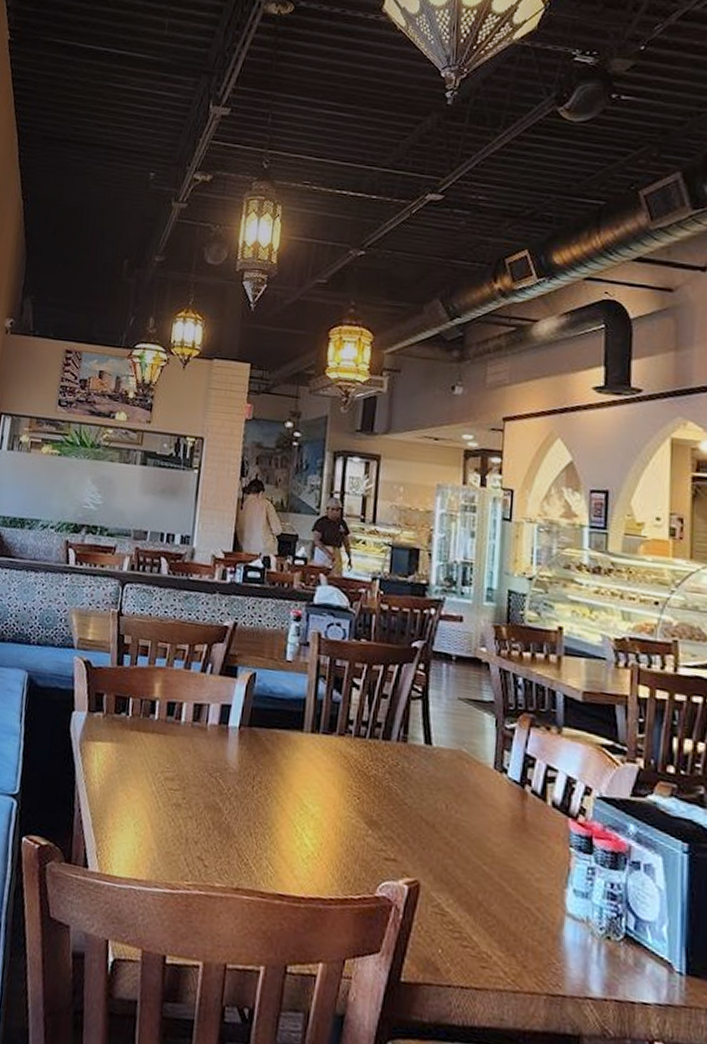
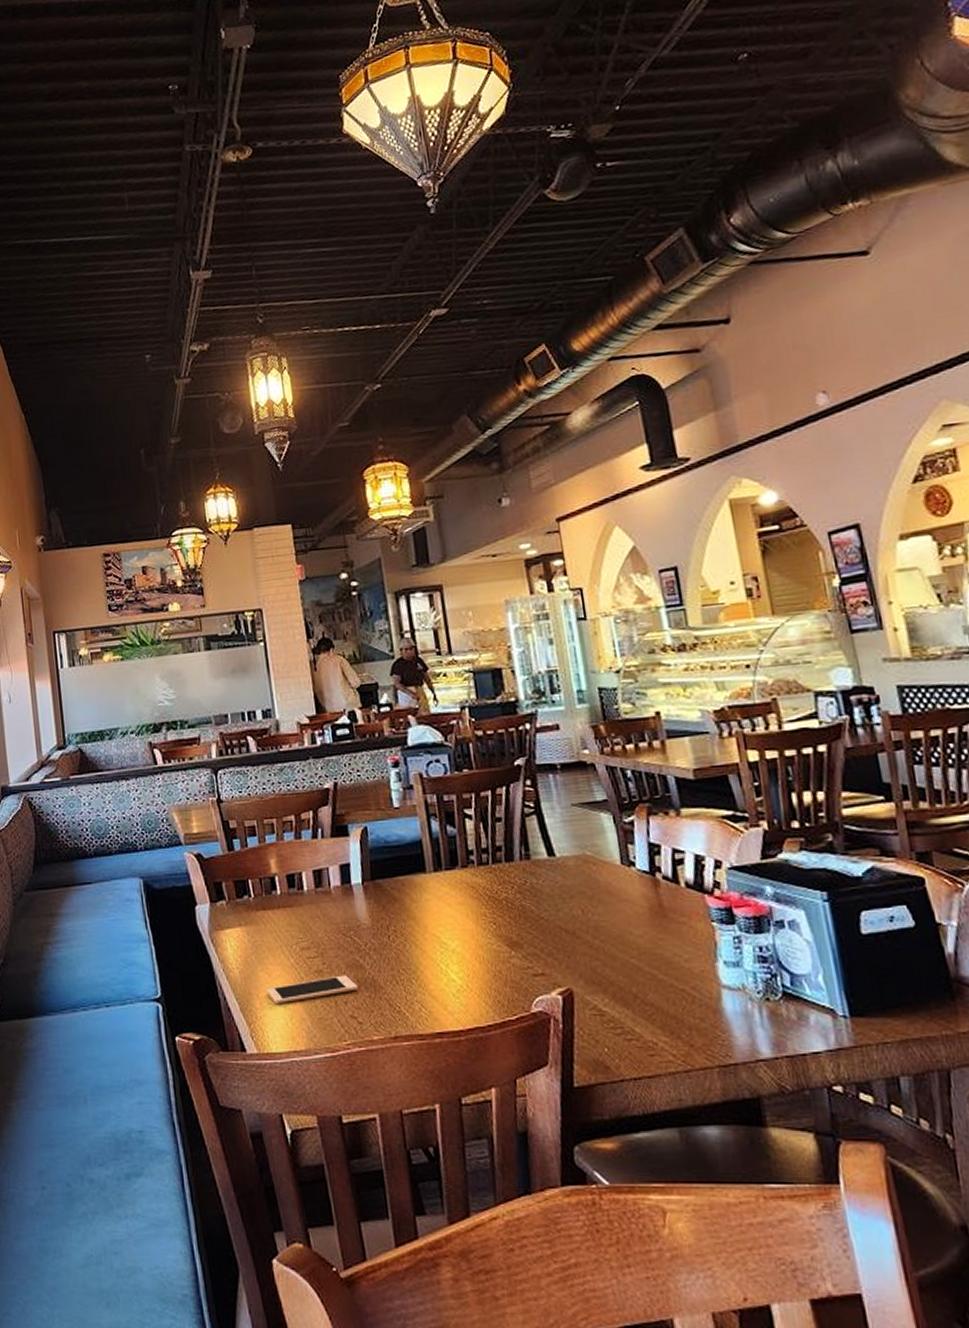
cell phone: none [122,809,212,833] -> present [267,975,358,1005]

